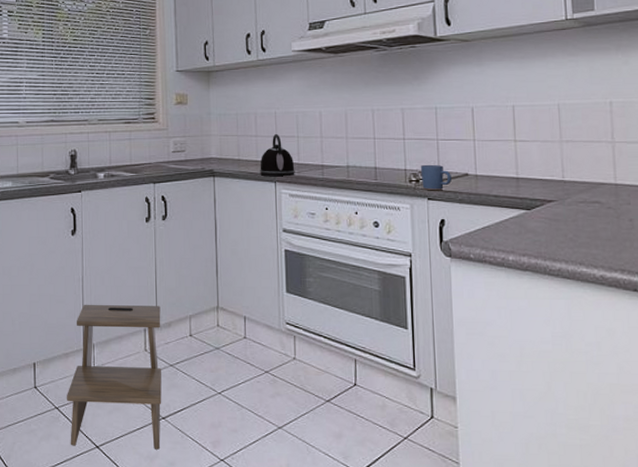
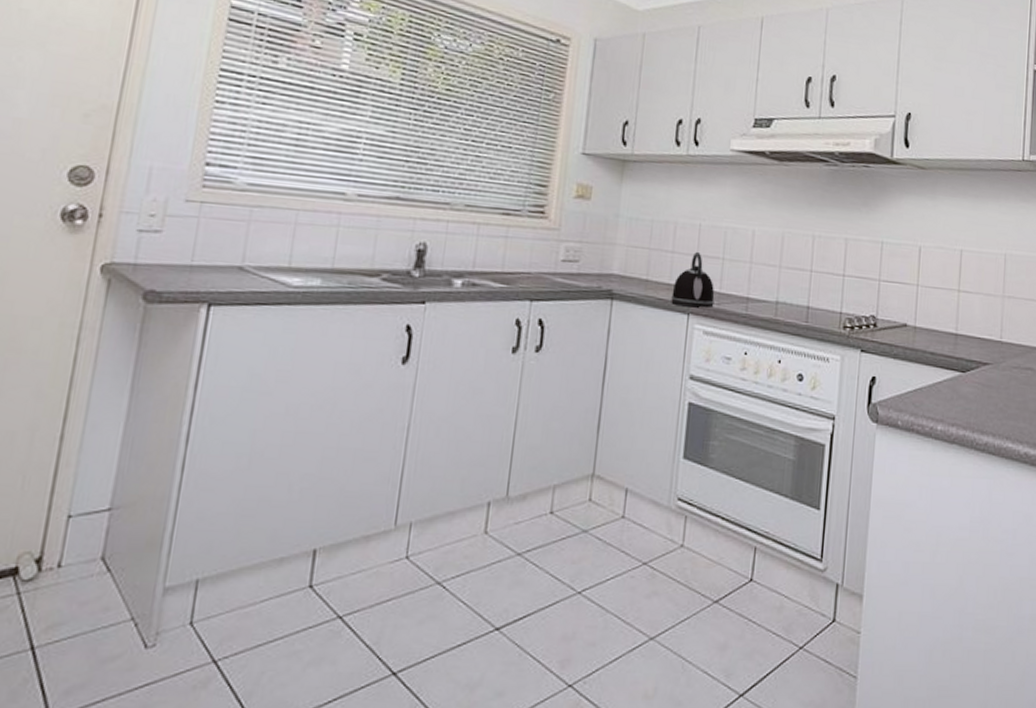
step stool: present [67,304,162,450] -> none [352,464,516,674]
mug: present [420,164,453,191] -> none [856,308,890,342]

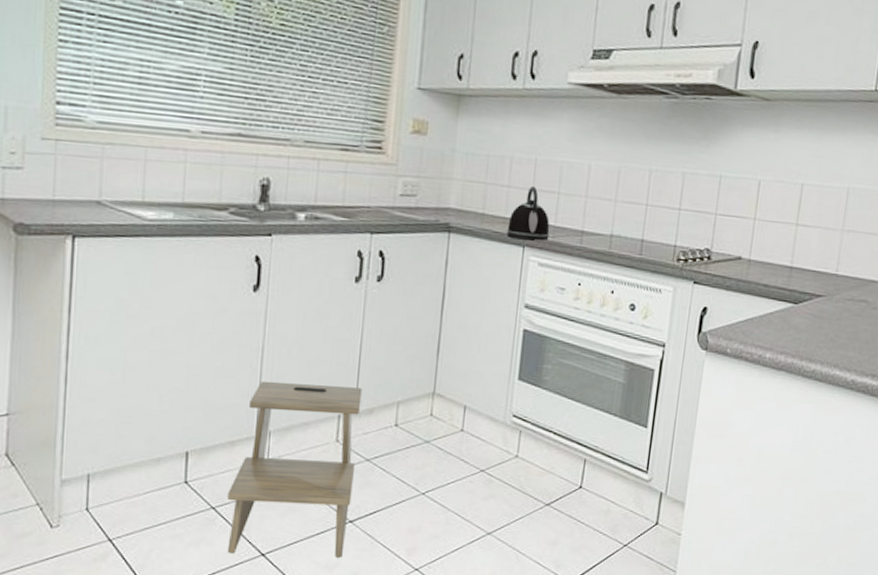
step stool: none [352,464,516,674] -> present [227,381,362,558]

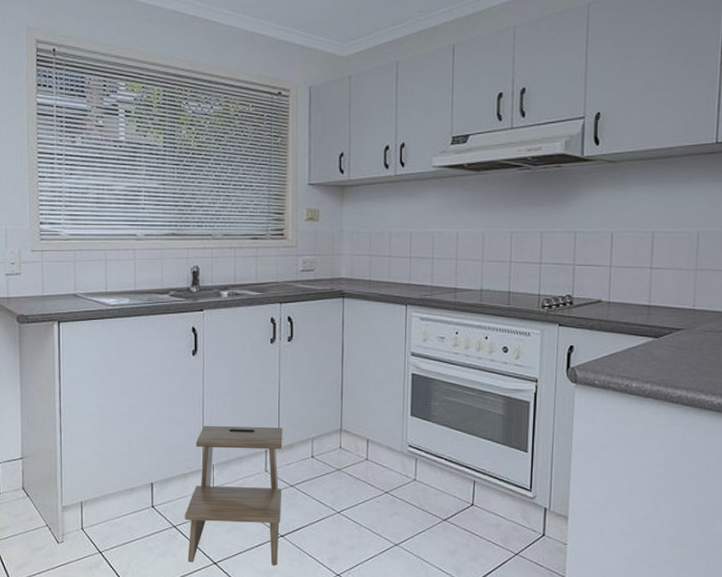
kettle: present [507,185,550,242] -> none [391,254,427,299]

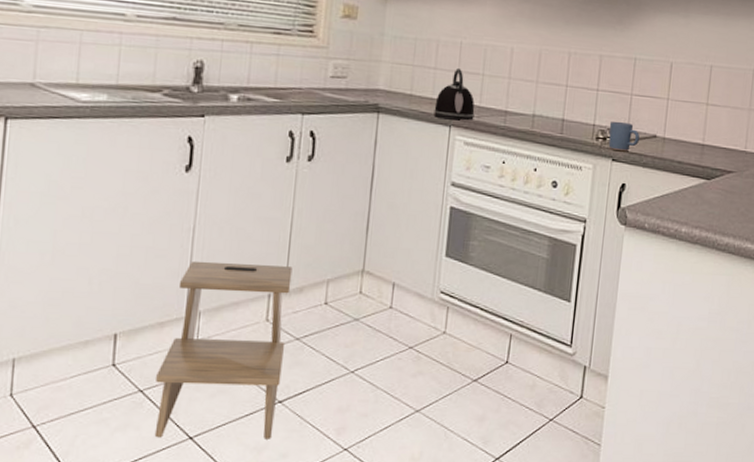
kettle: none [391,254,427,299] -> present [434,67,475,121]
mug: none [554,290,585,317] -> present [608,121,640,152]

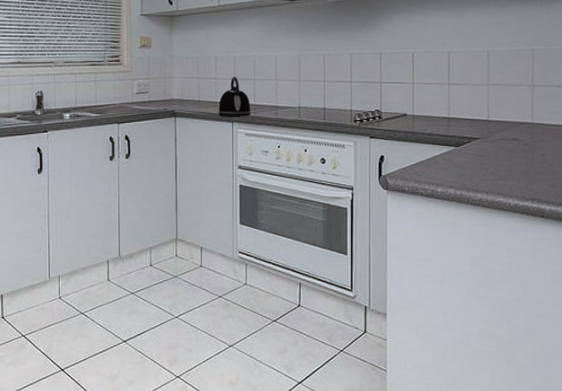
step stool: present [154,260,293,439] -> none [33,238,123,370]
mug: present [608,121,640,152] -> none [364,105,393,130]

